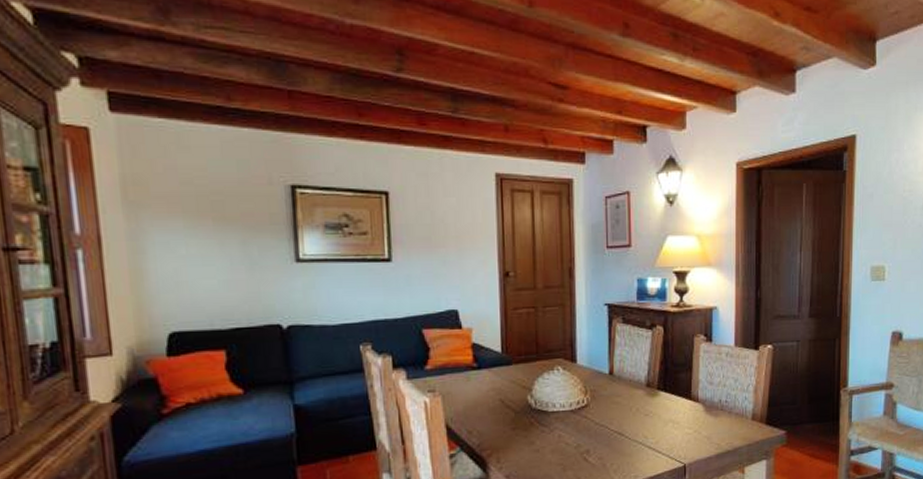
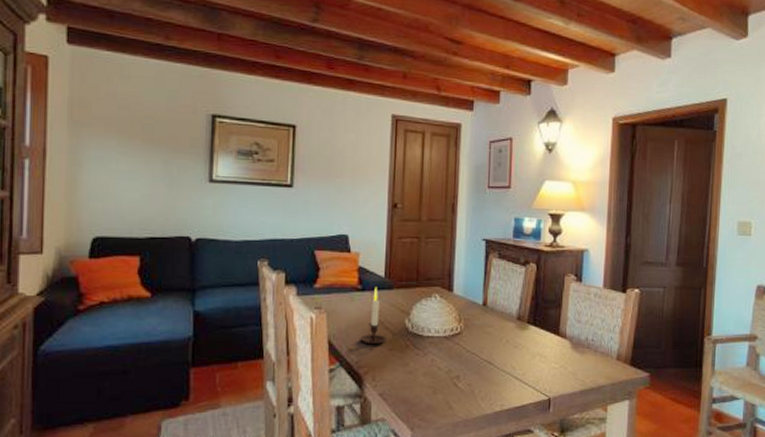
candle: none [480,364,509,426] -> present [360,287,386,345]

